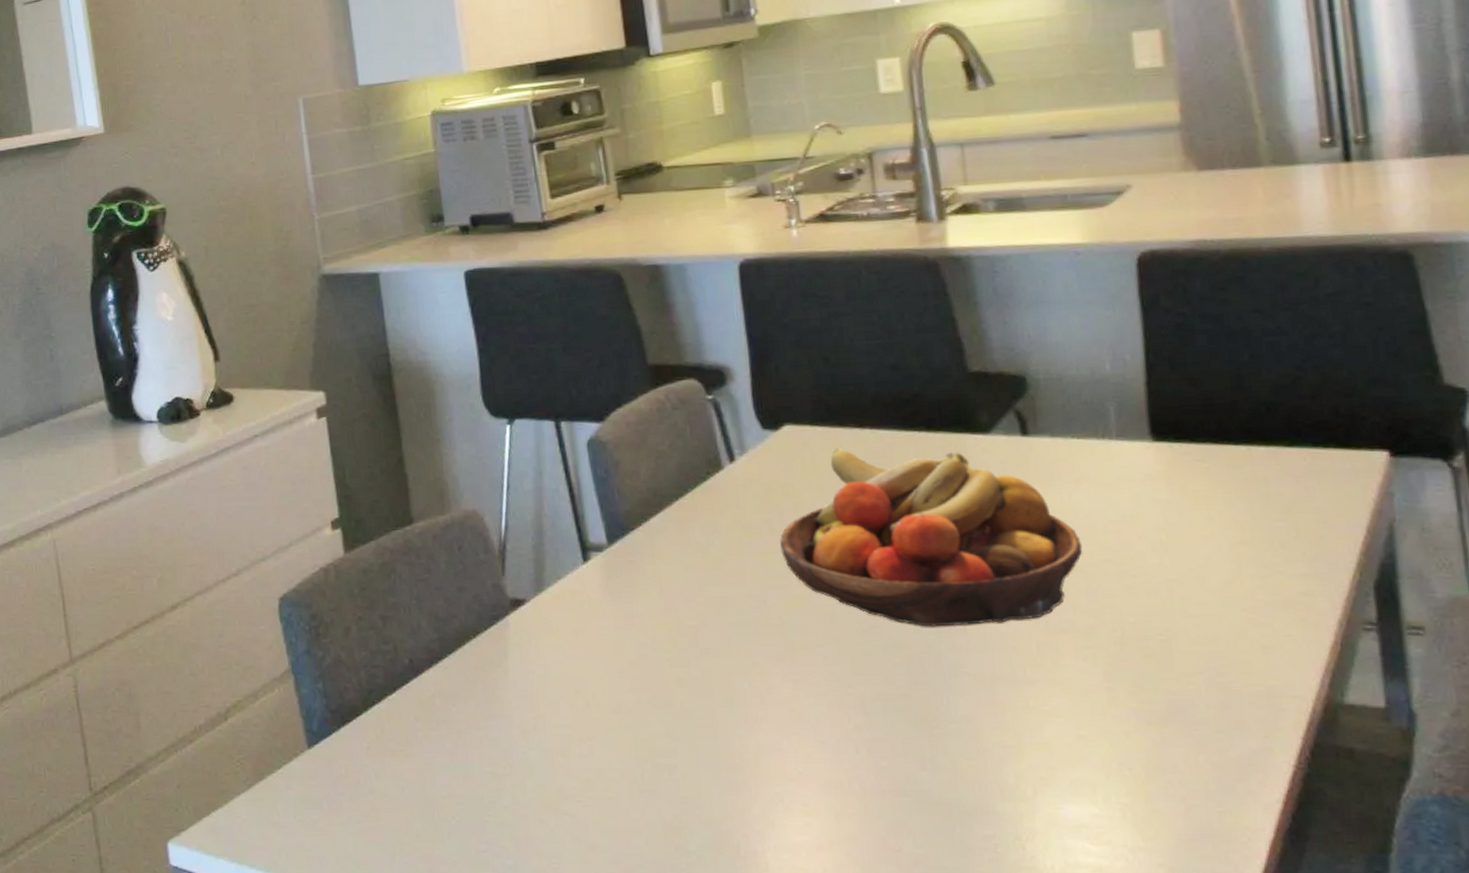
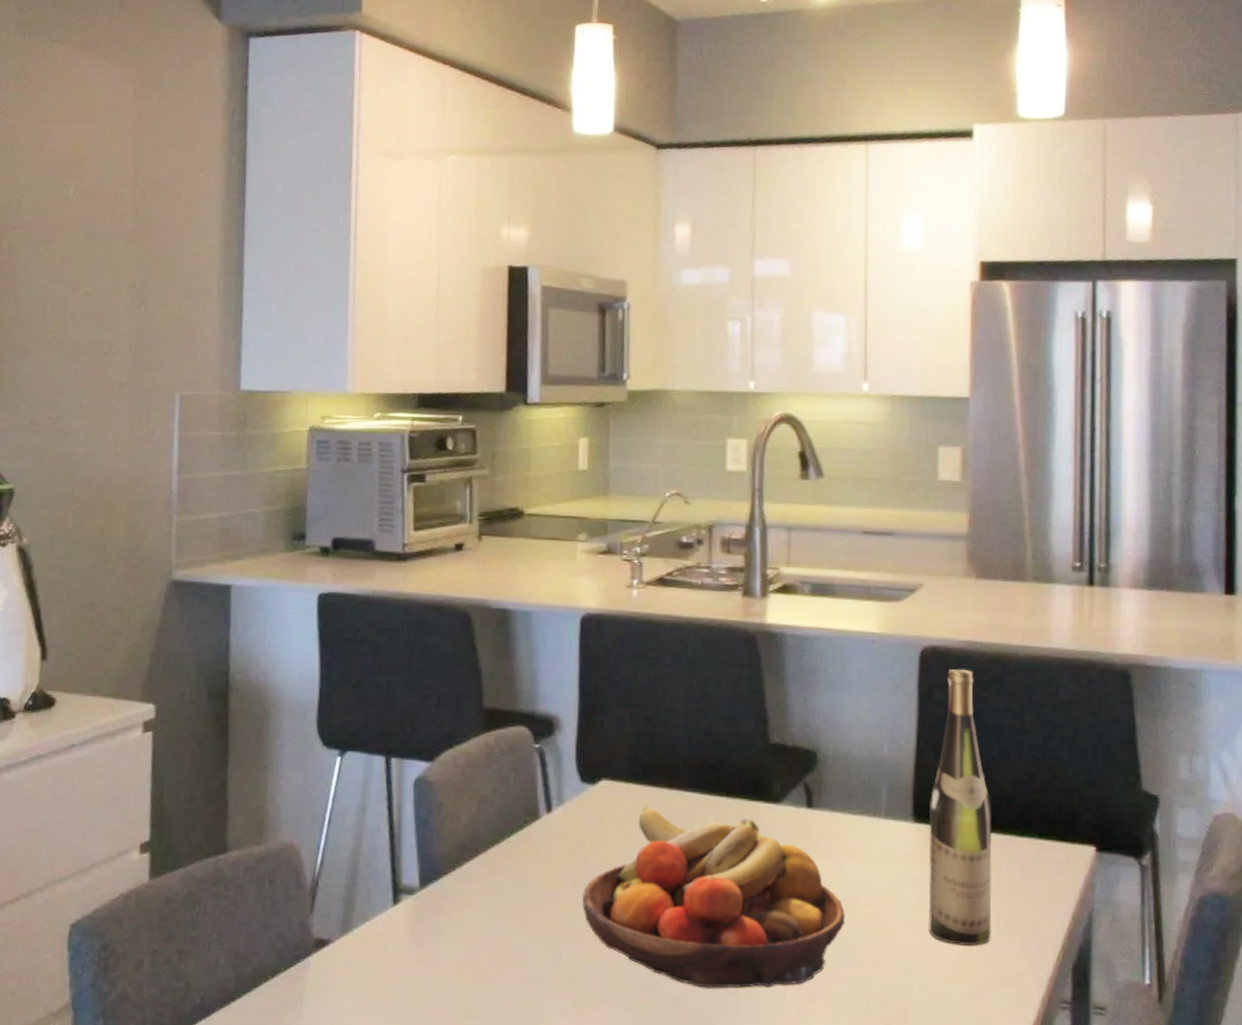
wine bottle: none [1169,271,1265,569] -> present [928,668,992,947]

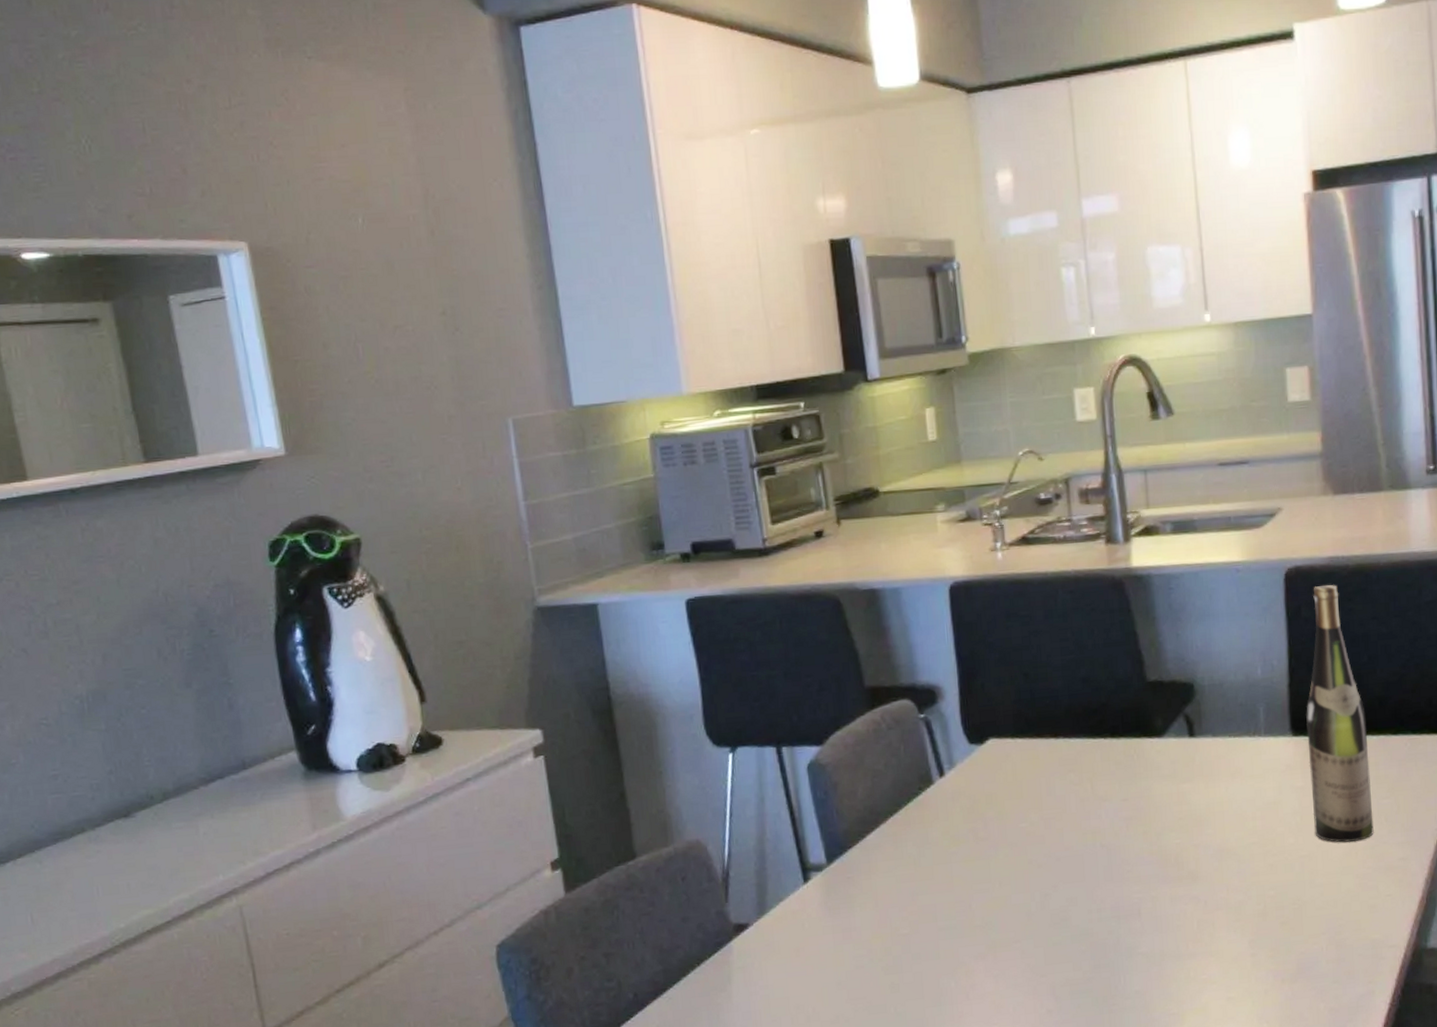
fruit bowl: present [582,806,846,988] -> none [983,755,1236,916]

